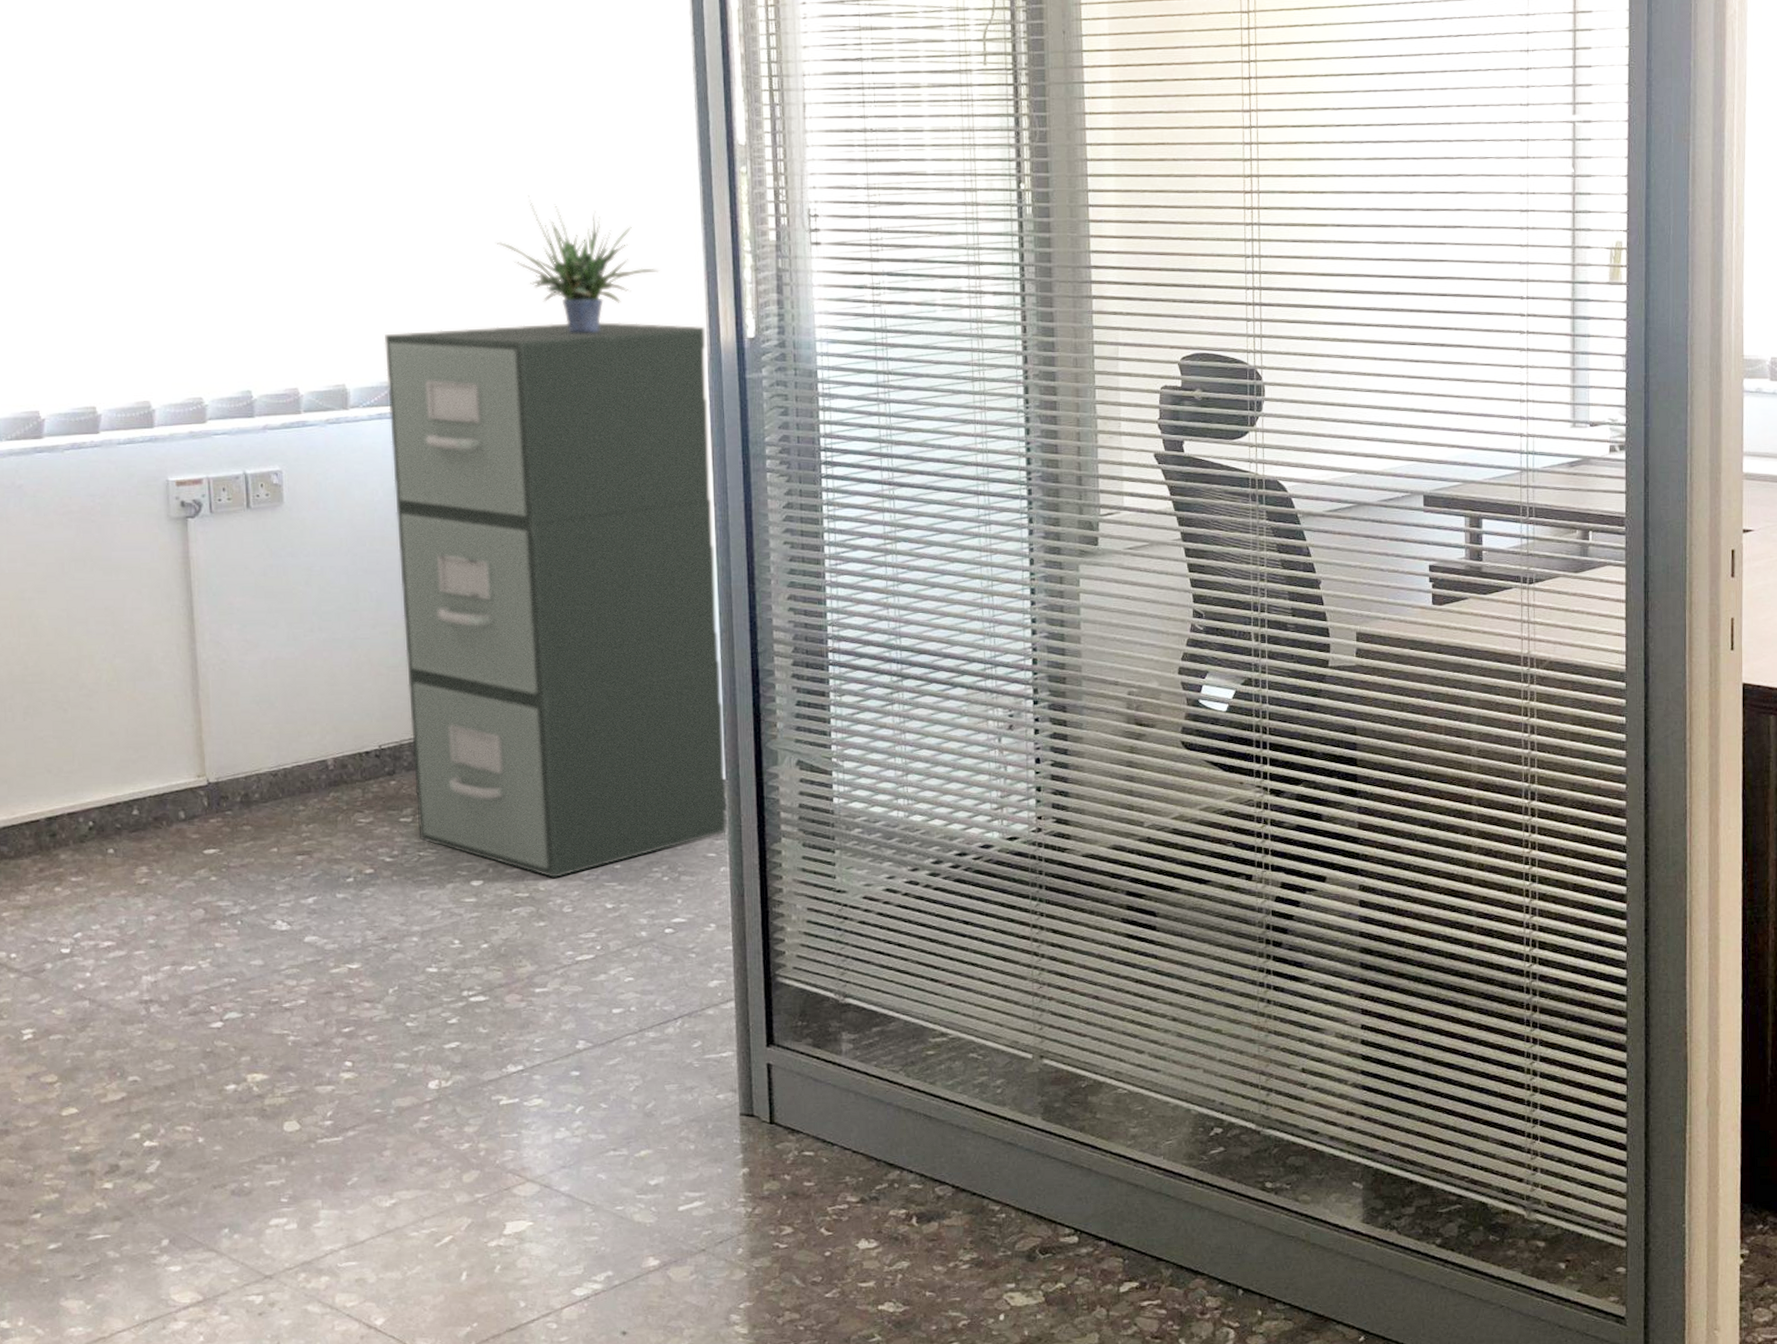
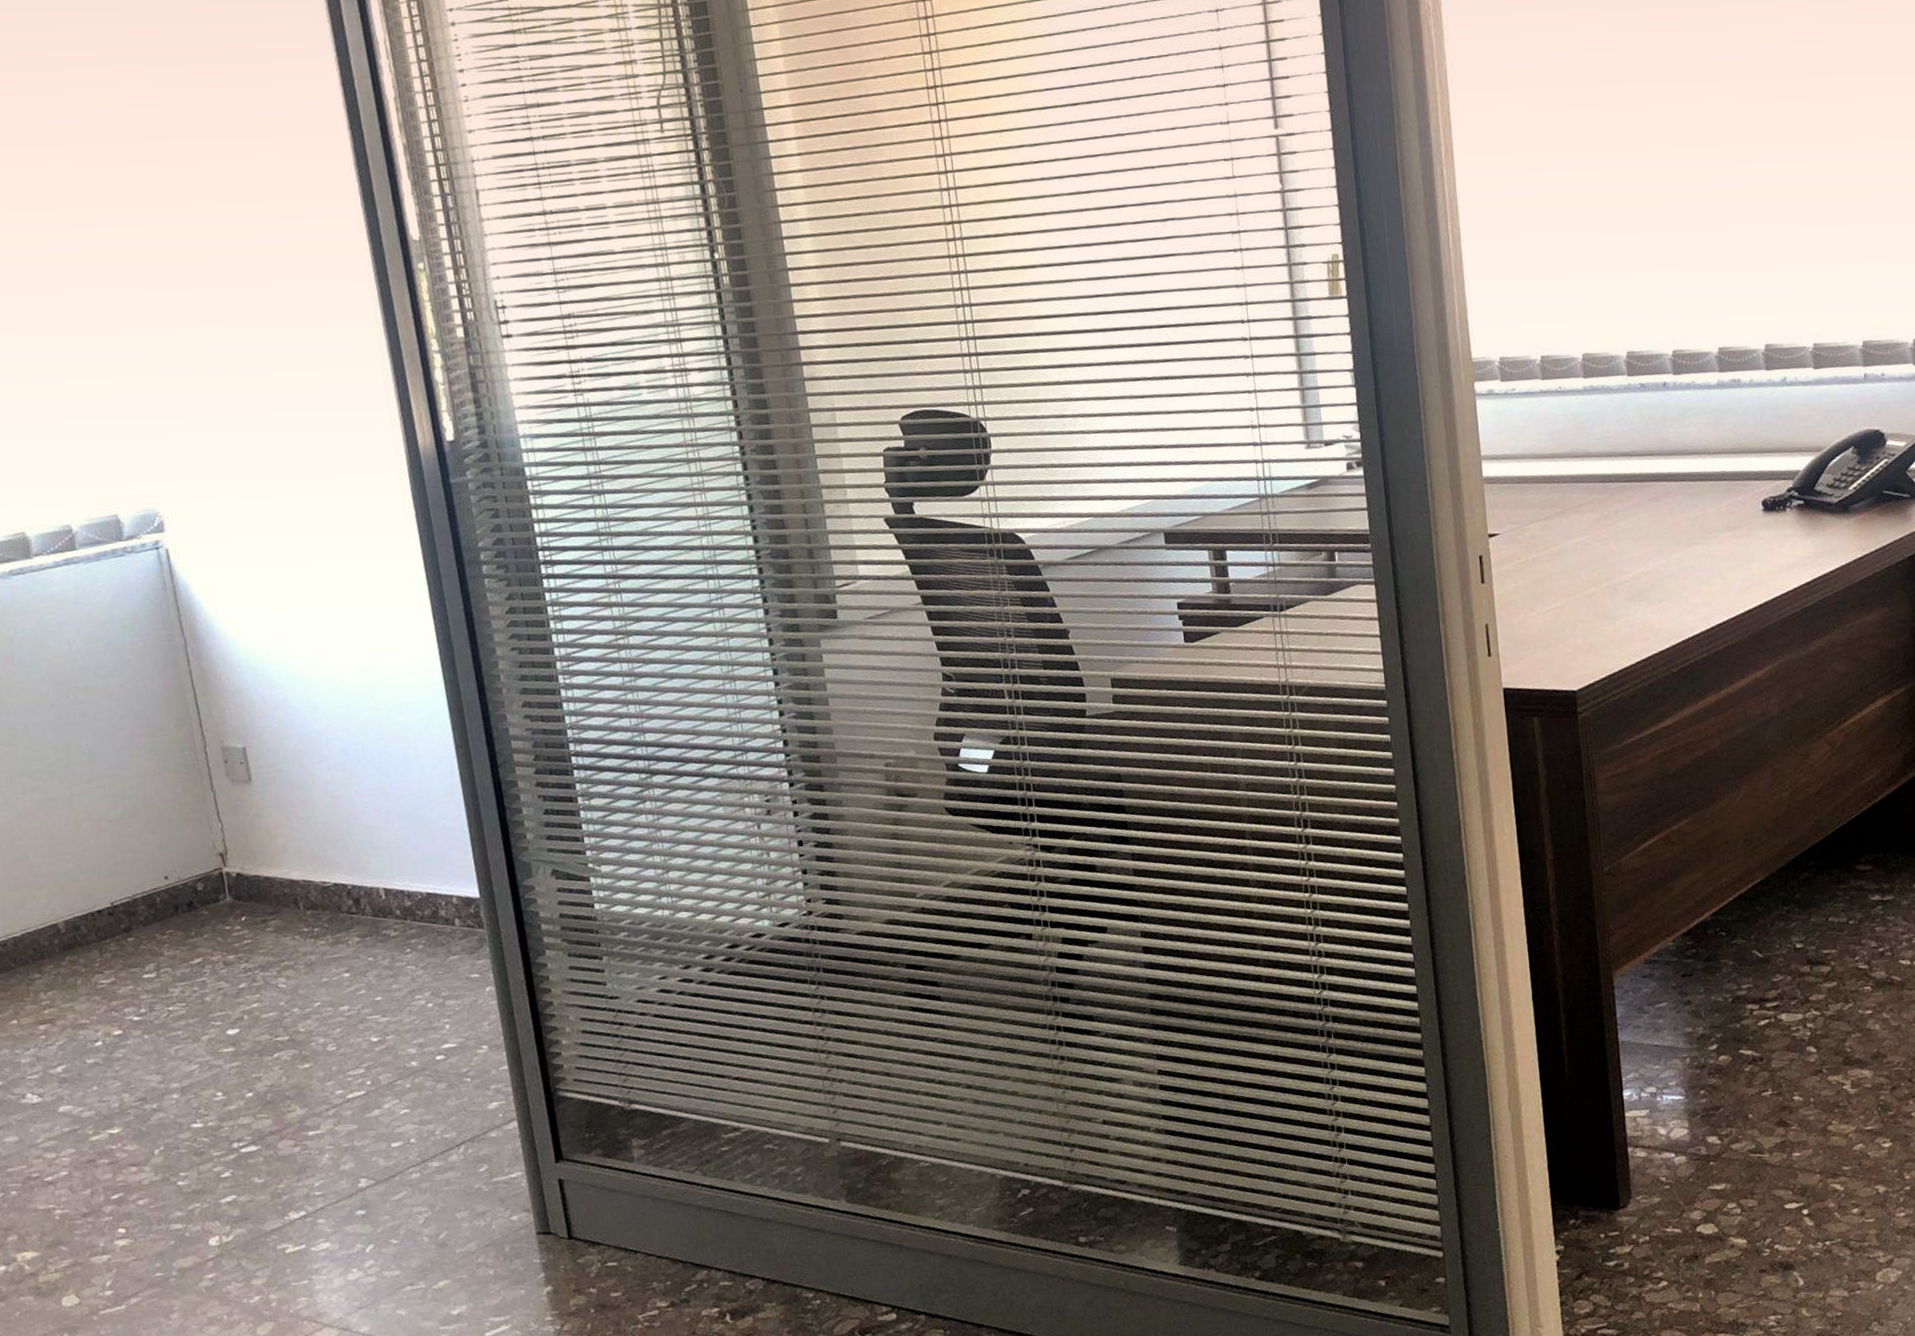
filing cabinet: present [384,322,726,879] -> none [60,433,487,1018]
potted plant: present [495,195,660,333] -> none [166,314,346,455]

